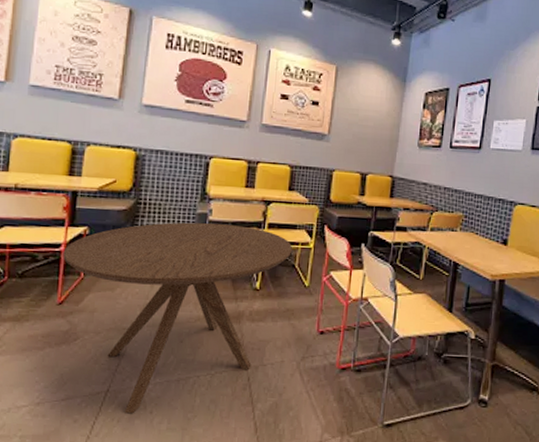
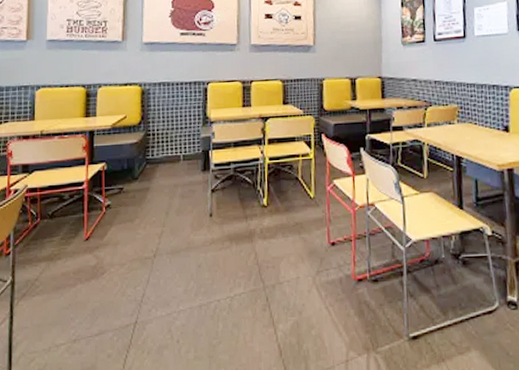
dining table: present [63,222,292,414] -> none [86,144,293,345]

